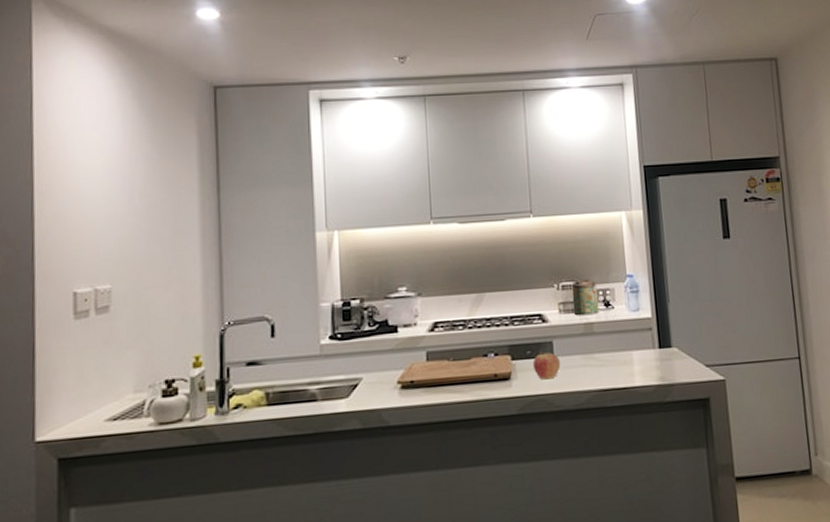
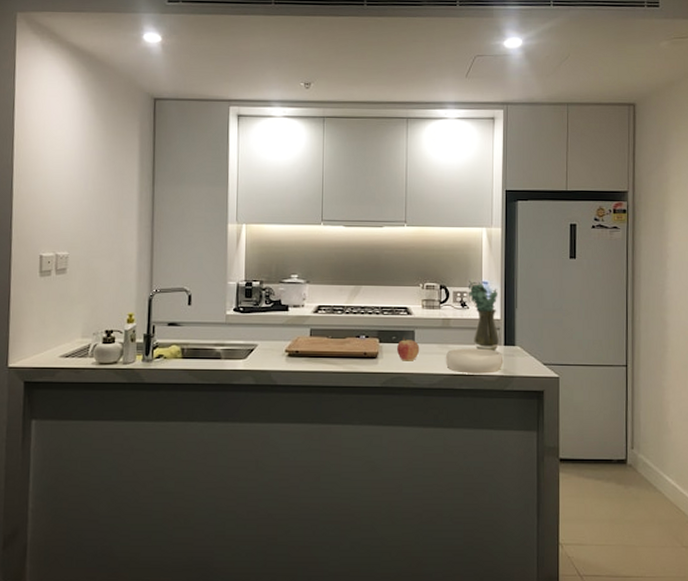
canister: present [571,279,600,316] -> none [434,282,456,312]
bowl: none [591,354,659,387] -> present [445,348,502,374]
vase: none [610,274,653,357] -> present [468,280,499,351]

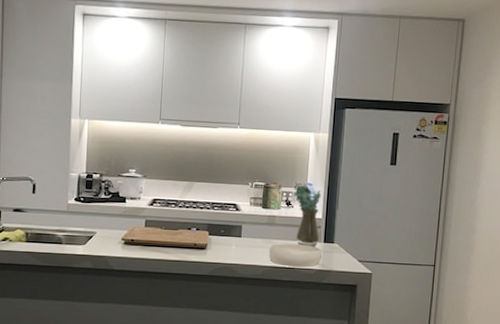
fruit: present [396,337,420,361] -> none [224,231,246,253]
canister: none [434,282,456,312] -> present [261,182,283,210]

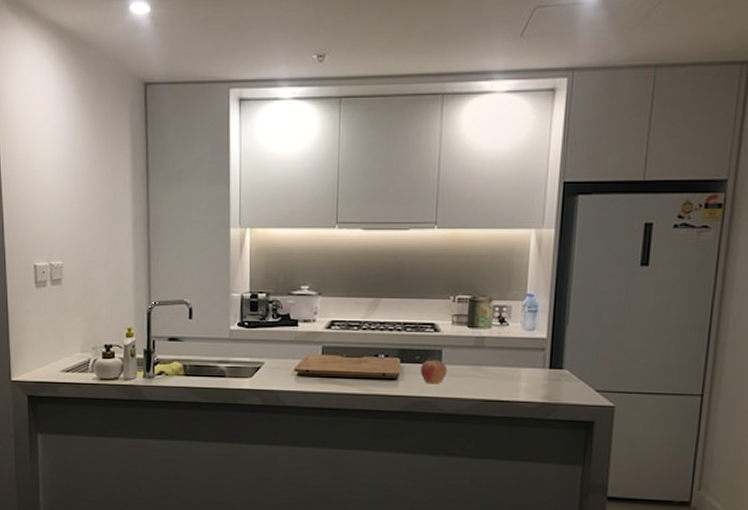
fruit: none [224,231,246,253] -> present [420,357,448,384]
bowl: present [268,243,321,268] -> none [476,370,546,400]
vase: present [293,181,322,247] -> none [508,292,546,375]

